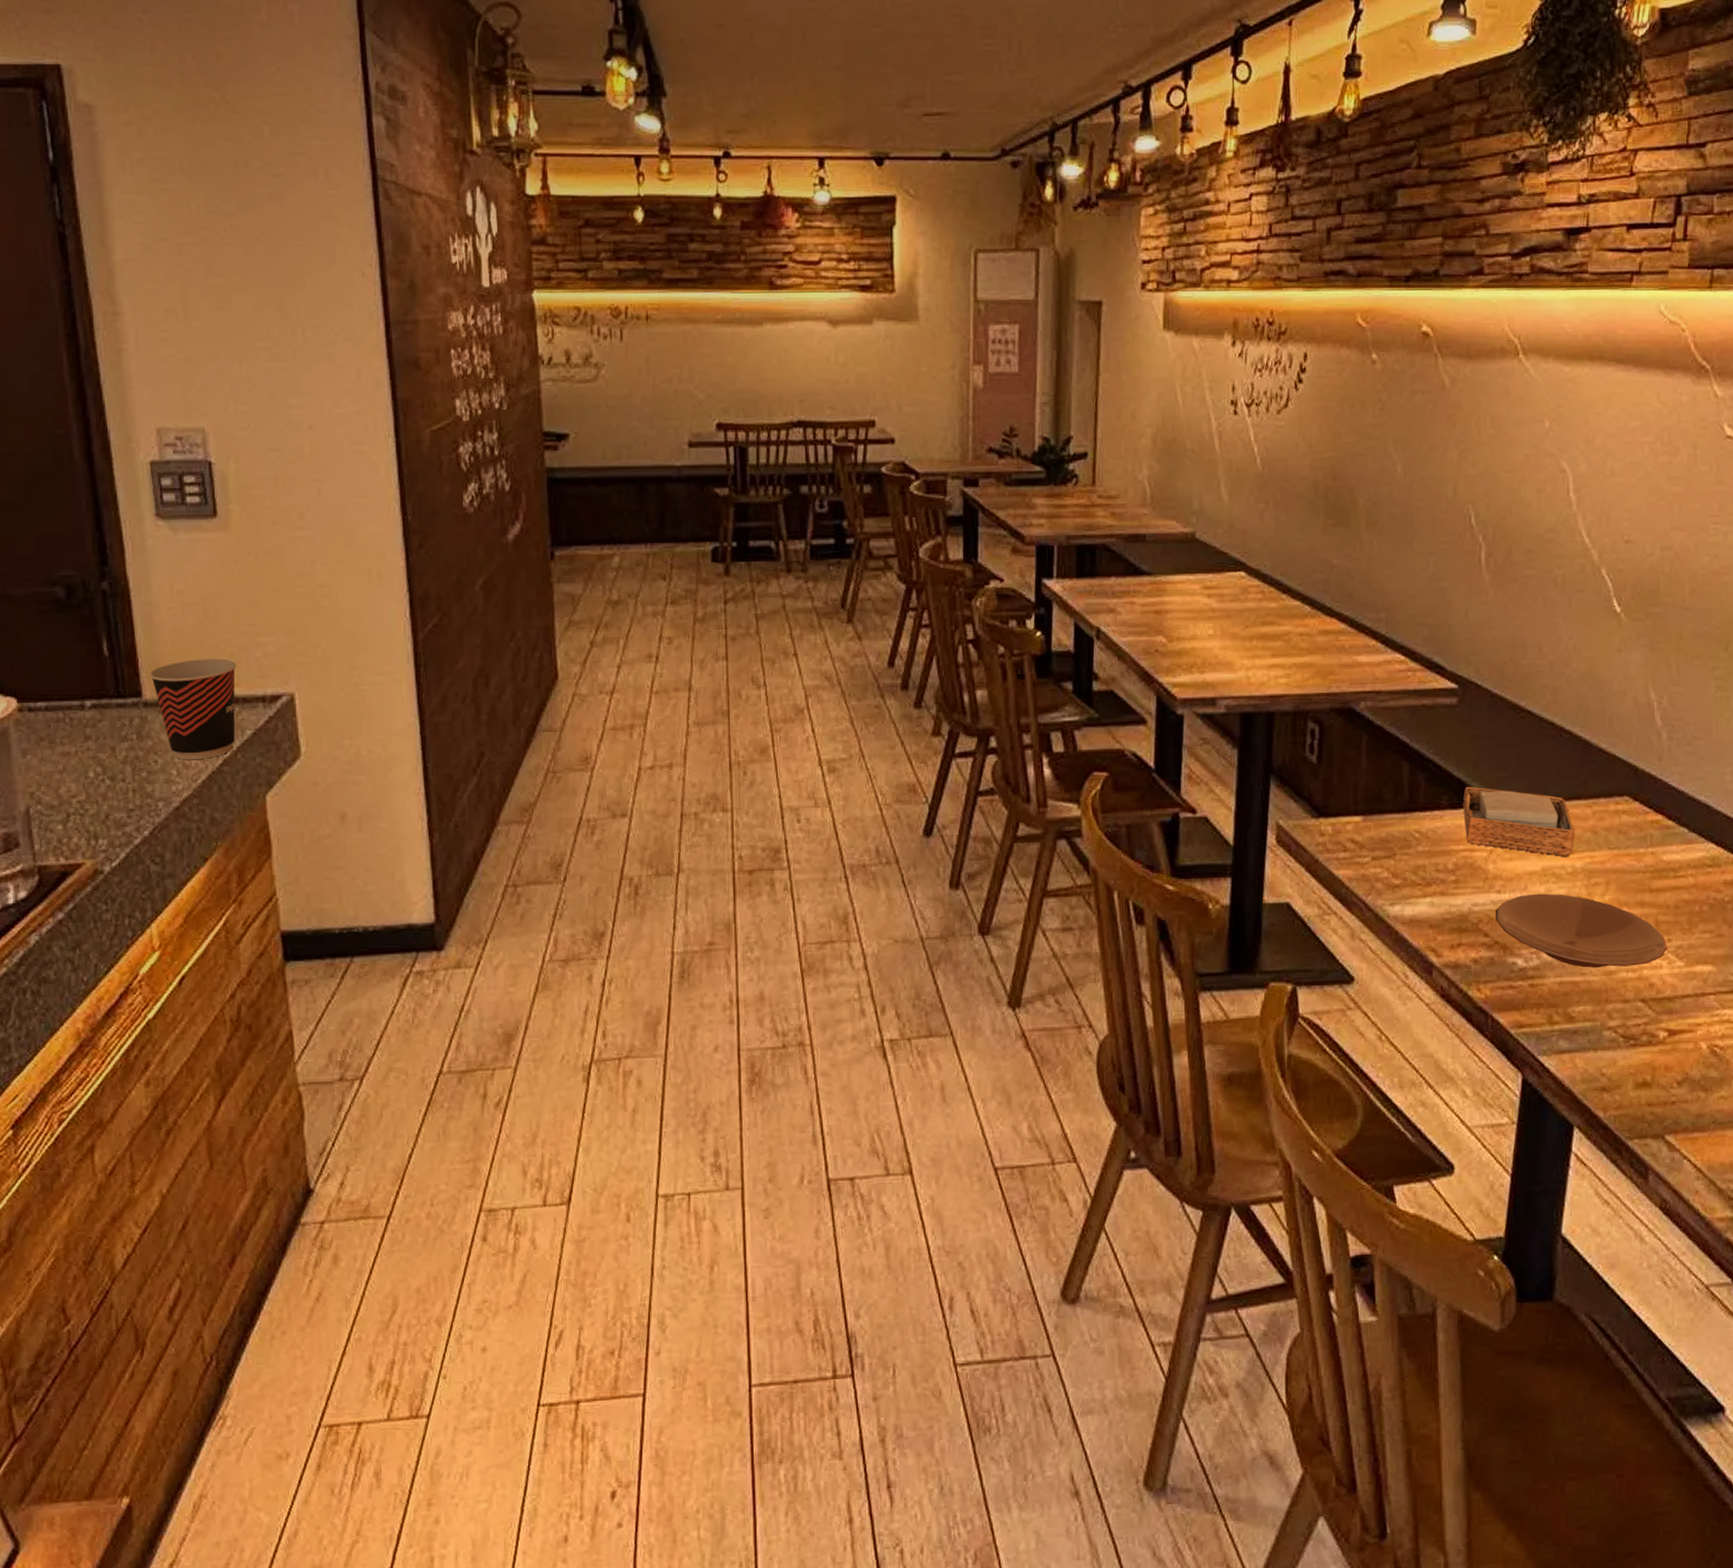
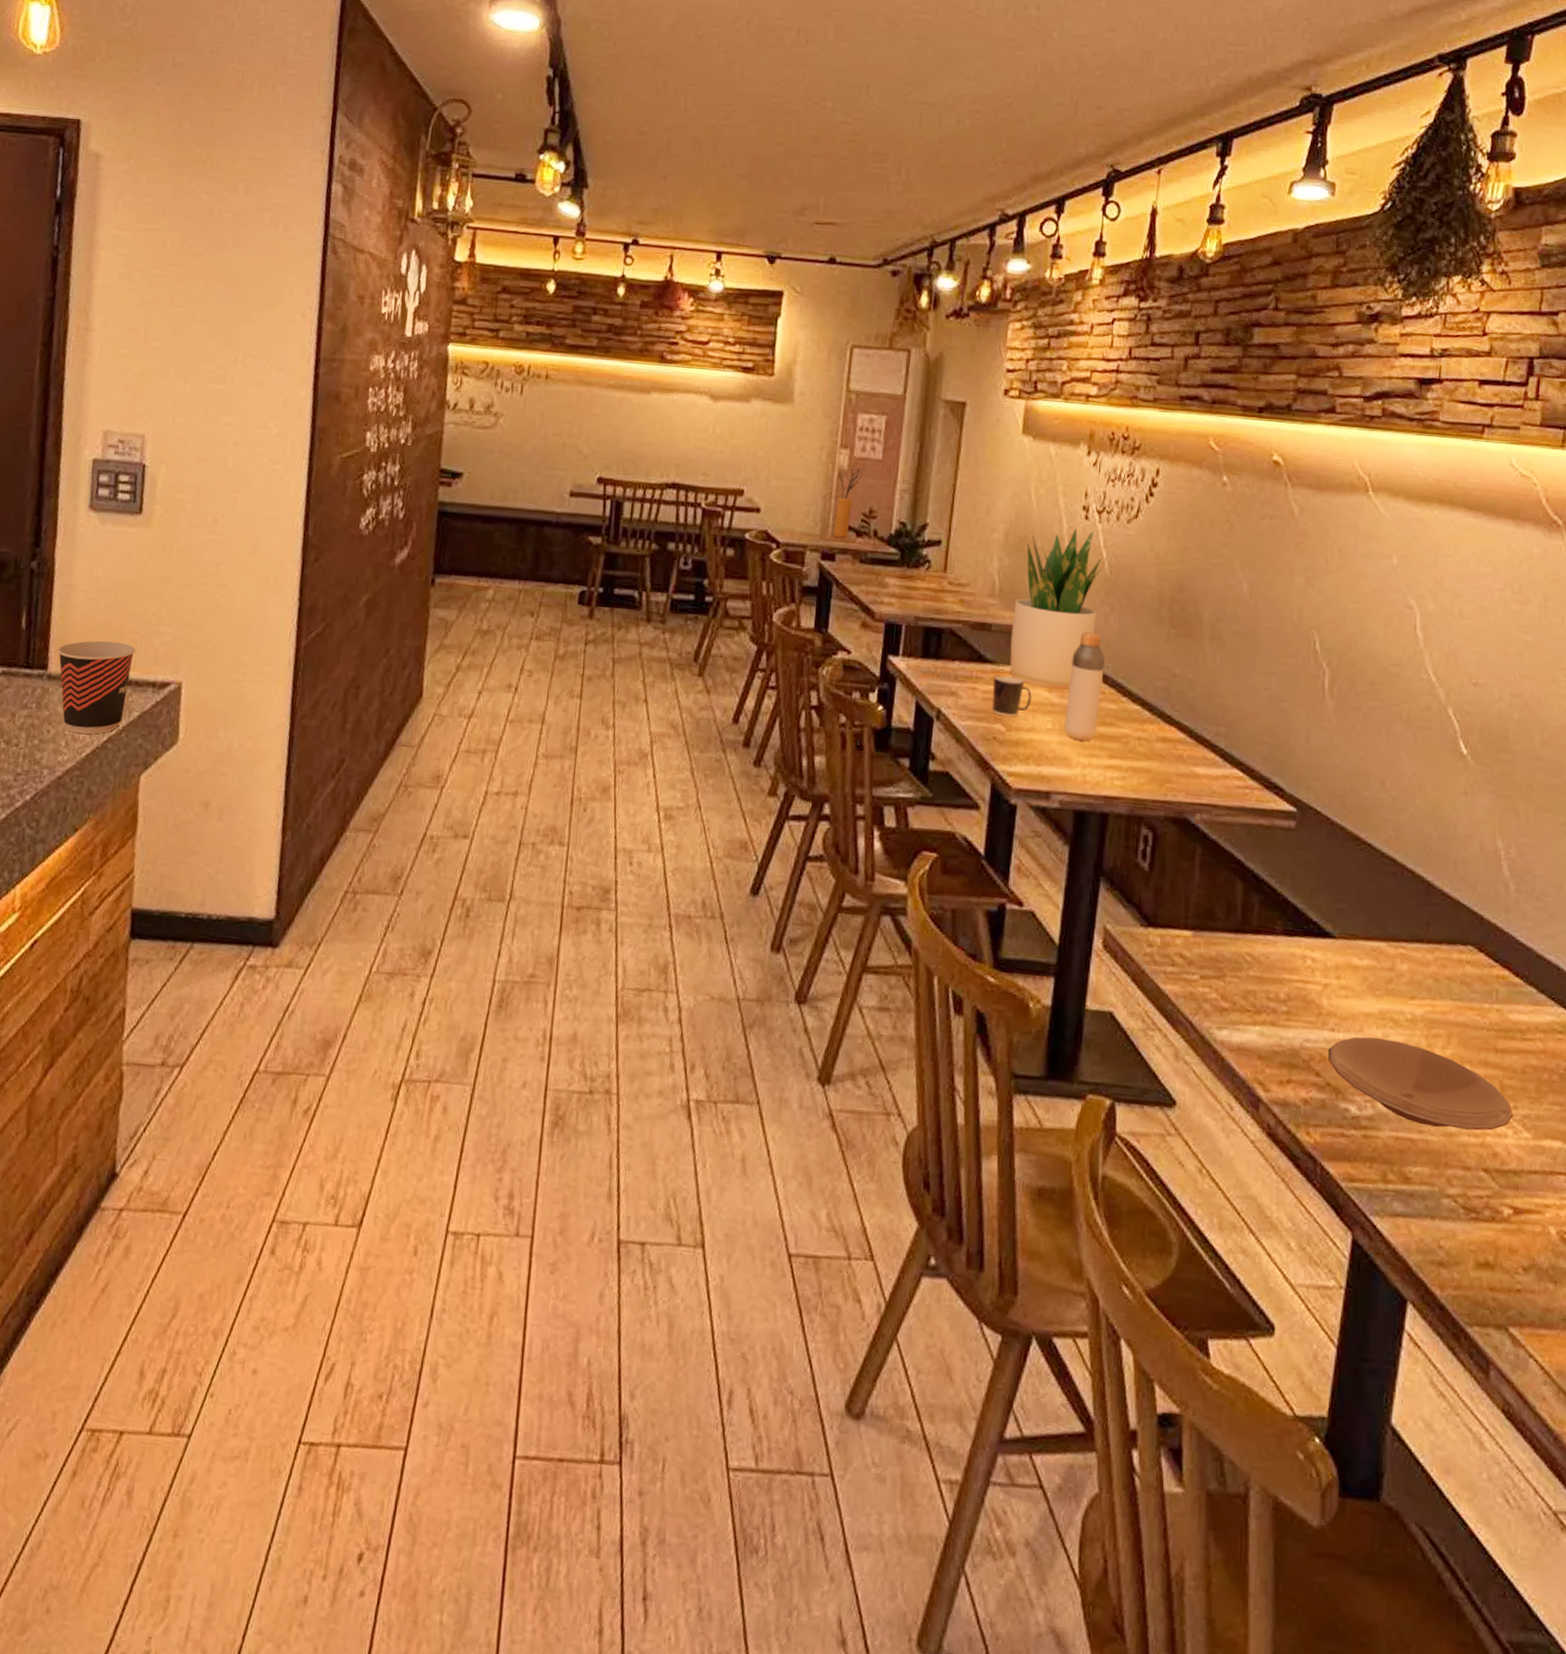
vase: none [974,380,1001,461] -> present [833,463,865,538]
mug: none [1151,586,1191,628] -> present [992,675,1032,717]
planter: none [1166,425,1255,595] -> present [1009,528,1103,691]
bottle: none [1225,532,1262,643] -> present [1064,632,1105,741]
napkin holder: present [1462,786,1574,857] -> none [1297,914,1414,1003]

